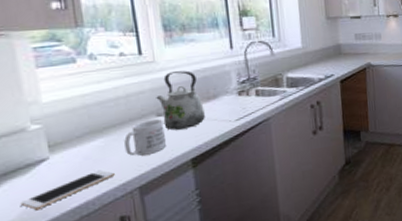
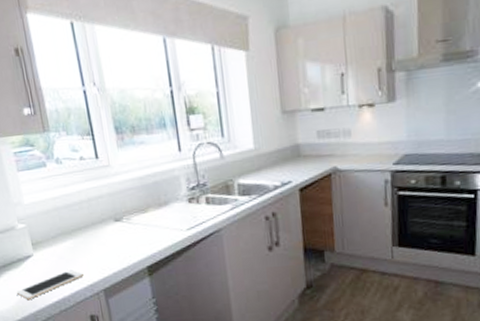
mug: present [124,119,166,156] -> none [89,223,124,259]
kettle: present [156,70,205,131] -> none [113,175,158,236]

